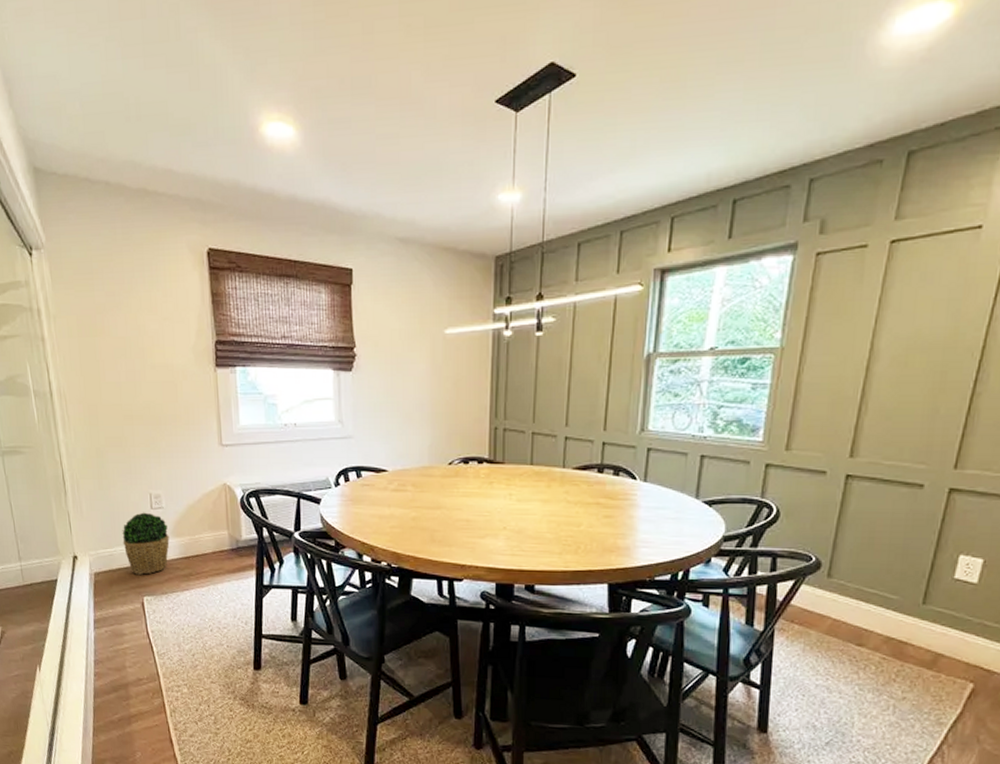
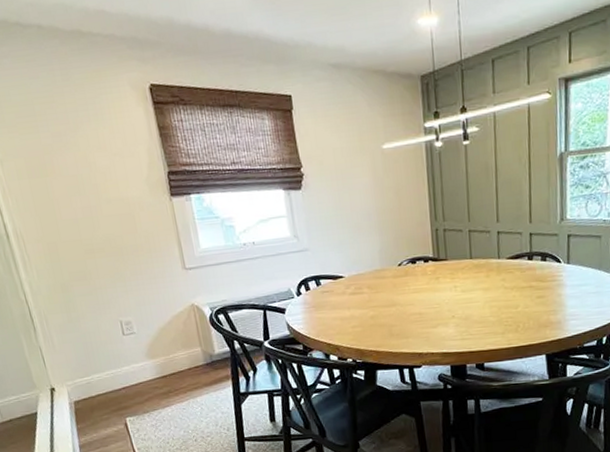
potted plant: present [122,512,170,576] -> none [97,339,146,399]

